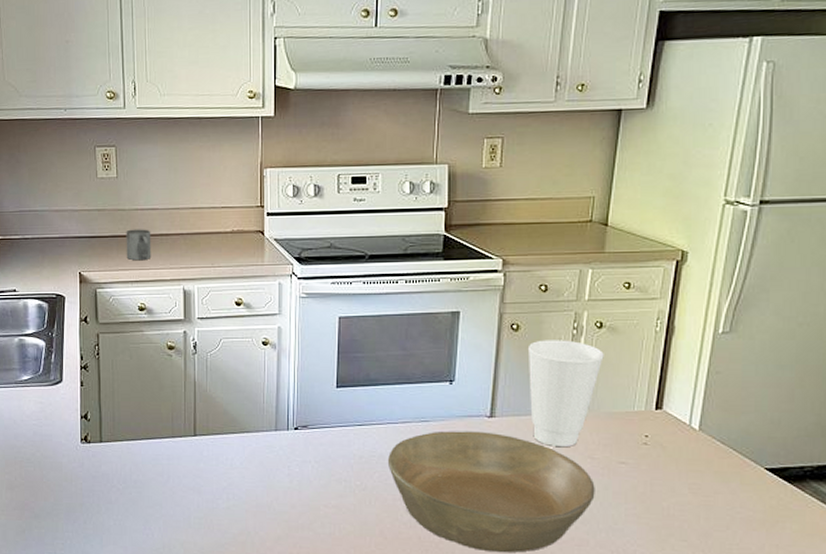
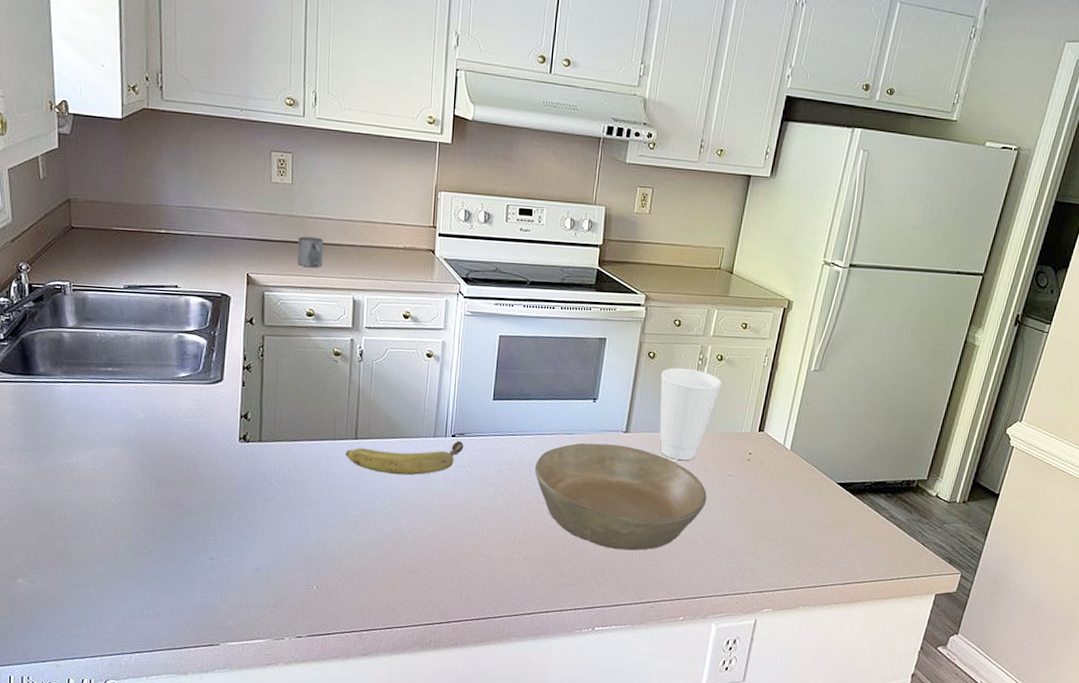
fruit: none [185,433,308,473] -> present [345,440,464,475]

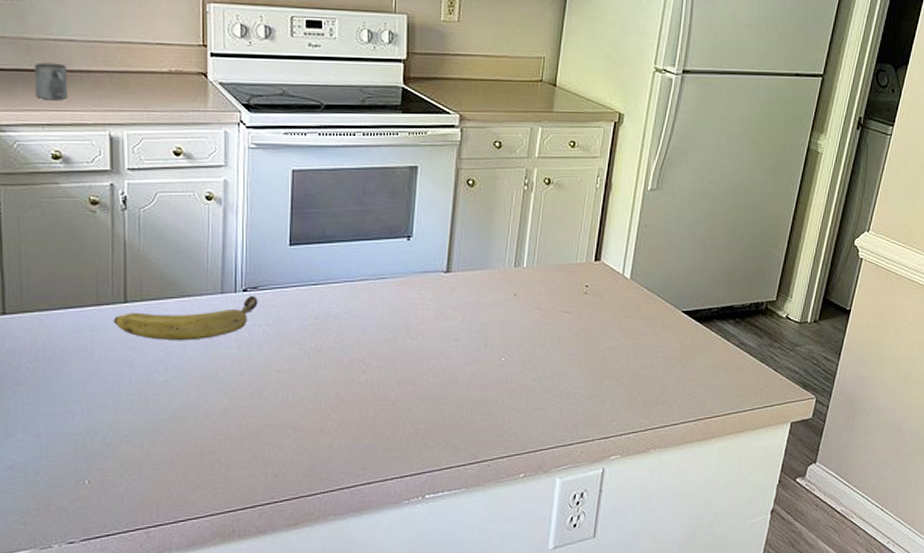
bowl: present [535,443,707,551] -> none [345,287,542,406]
cup: present [659,367,722,461] -> none [482,195,551,300]

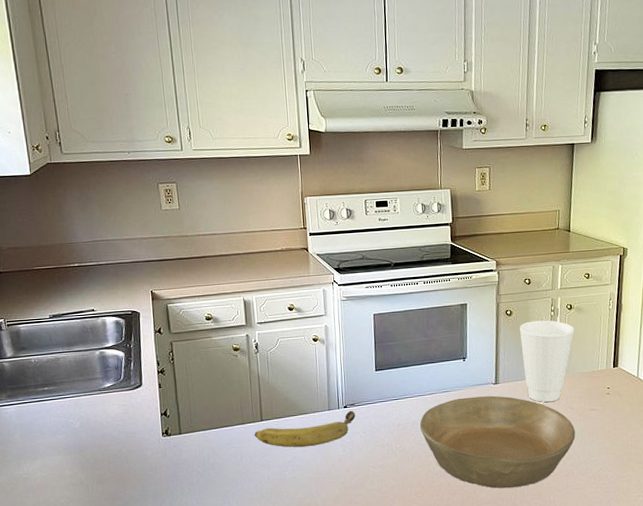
mug: present [34,62,68,101] -> none [190,251,214,279]
bowl: none [345,287,542,406] -> present [420,395,576,489]
cup: none [482,195,551,300] -> present [519,320,575,403]

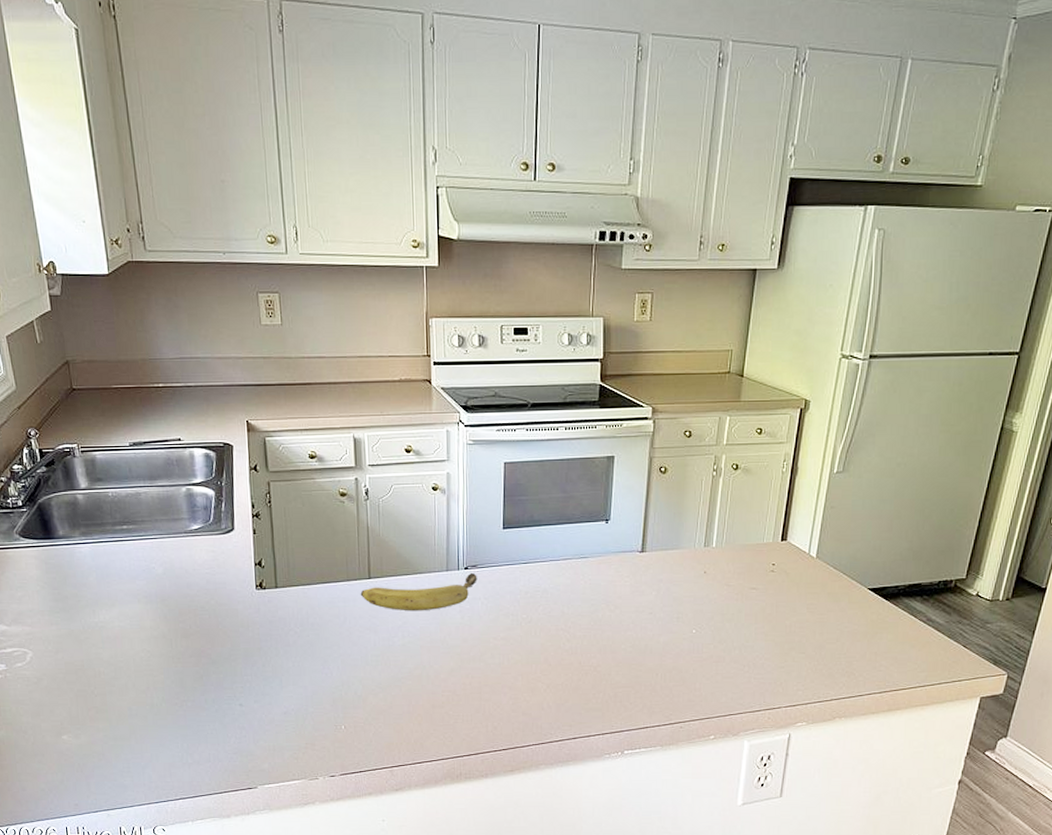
bowl: present [420,395,576,489] -> none [551,565,731,672]
cup: present [519,320,575,403] -> none [674,481,739,577]

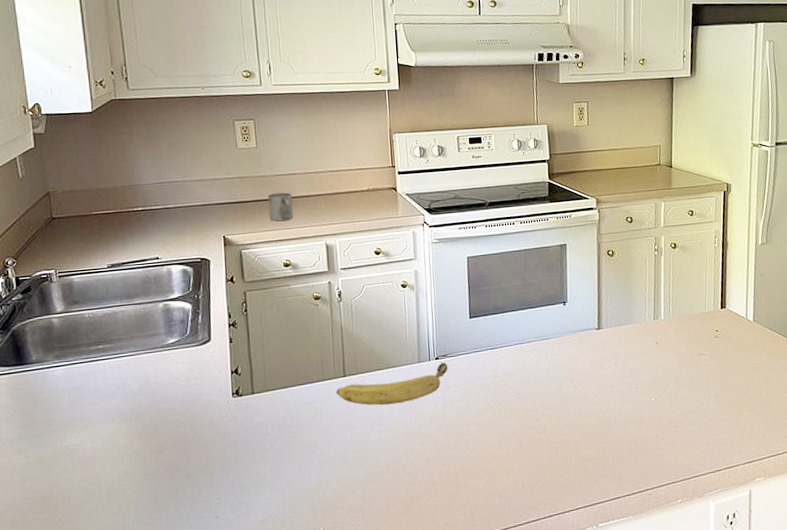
mug: none [293,377,320,409] -> present [268,192,294,222]

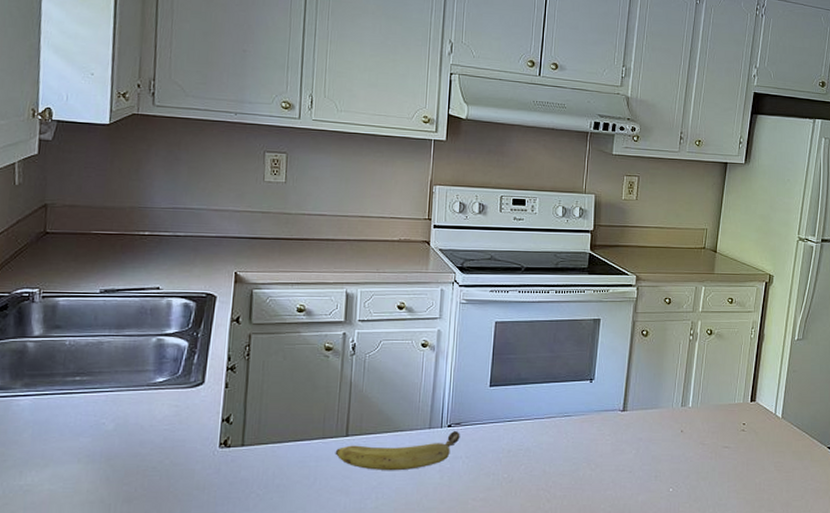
mug: present [268,192,294,222] -> none [288,233,317,264]

